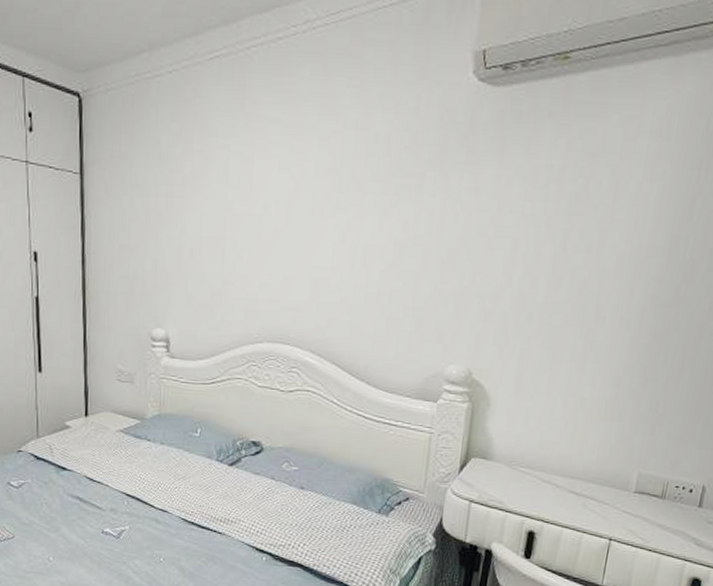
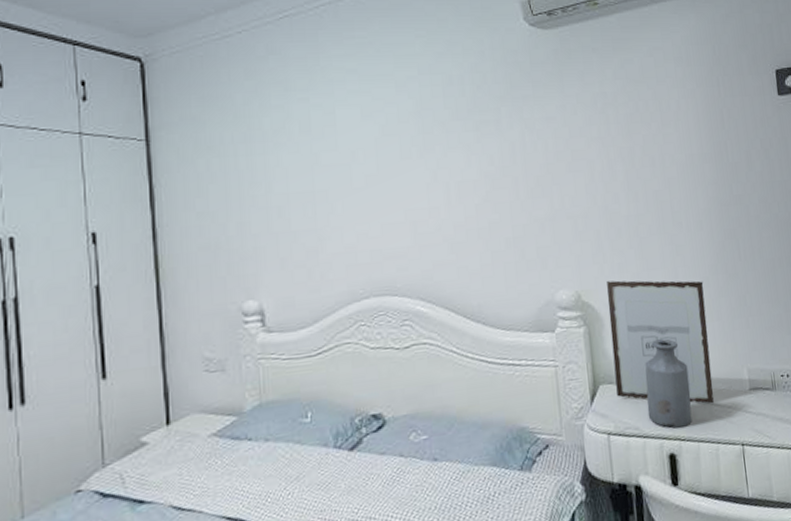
picture frame: none [488,364,613,497] -> present [607,280,714,404]
bottle: none [515,428,571,512] -> present [645,339,692,429]

